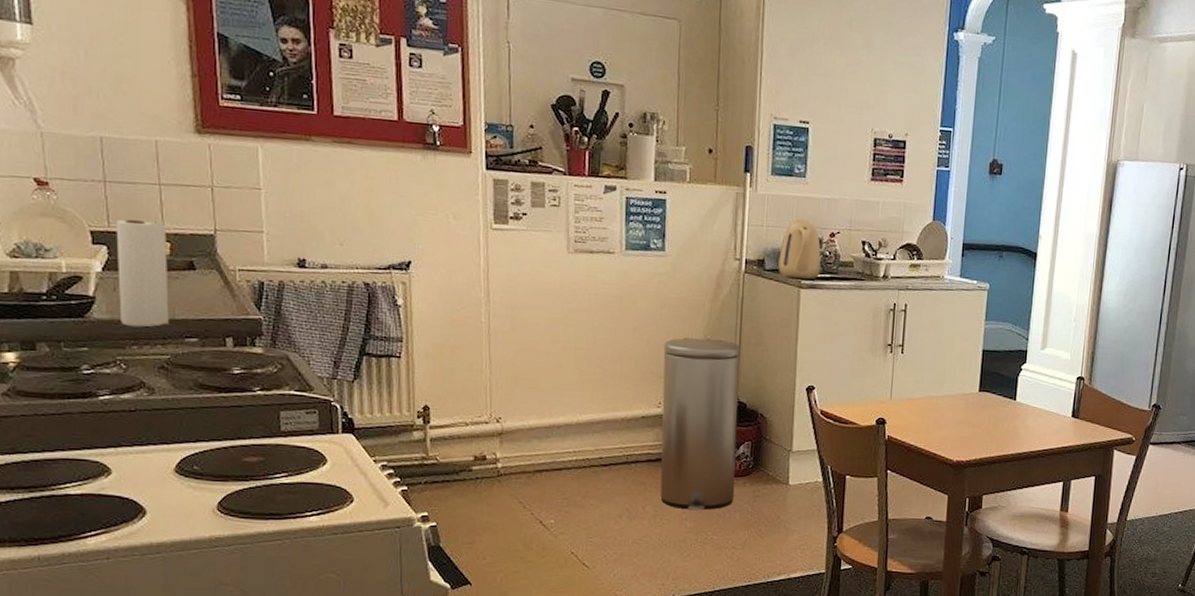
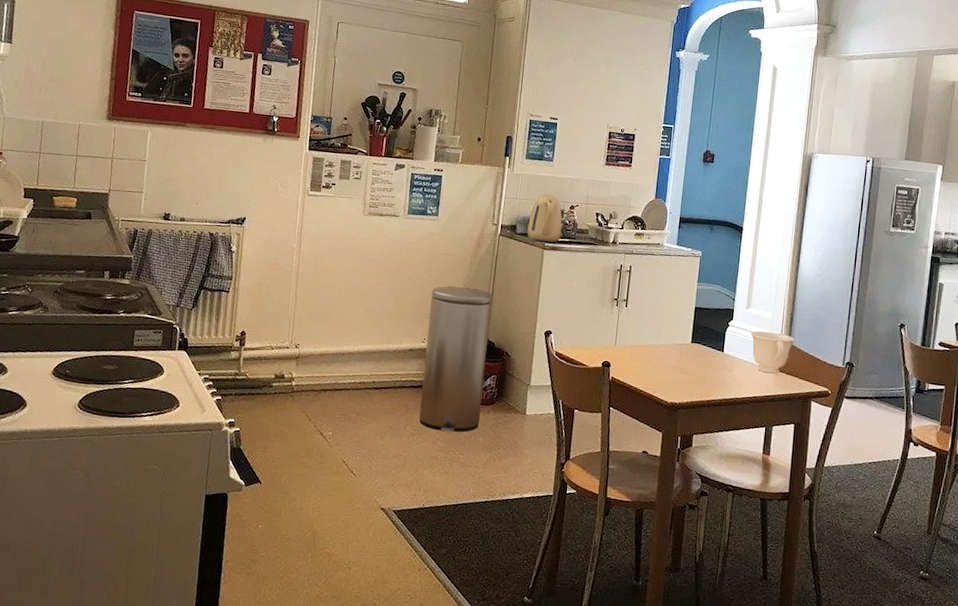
paper towel roll: present [116,219,169,328] -> none [33,180,77,261]
teacup: none [1046,373,1096,422] -> present [750,330,795,374]

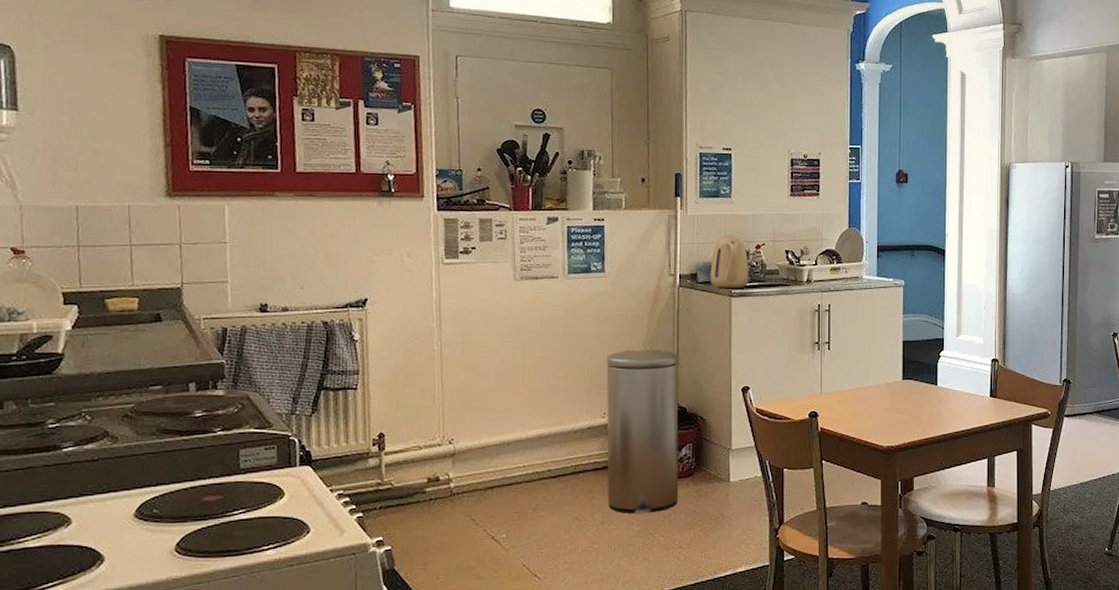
teacup: present [750,330,795,374] -> none [963,357,1010,401]

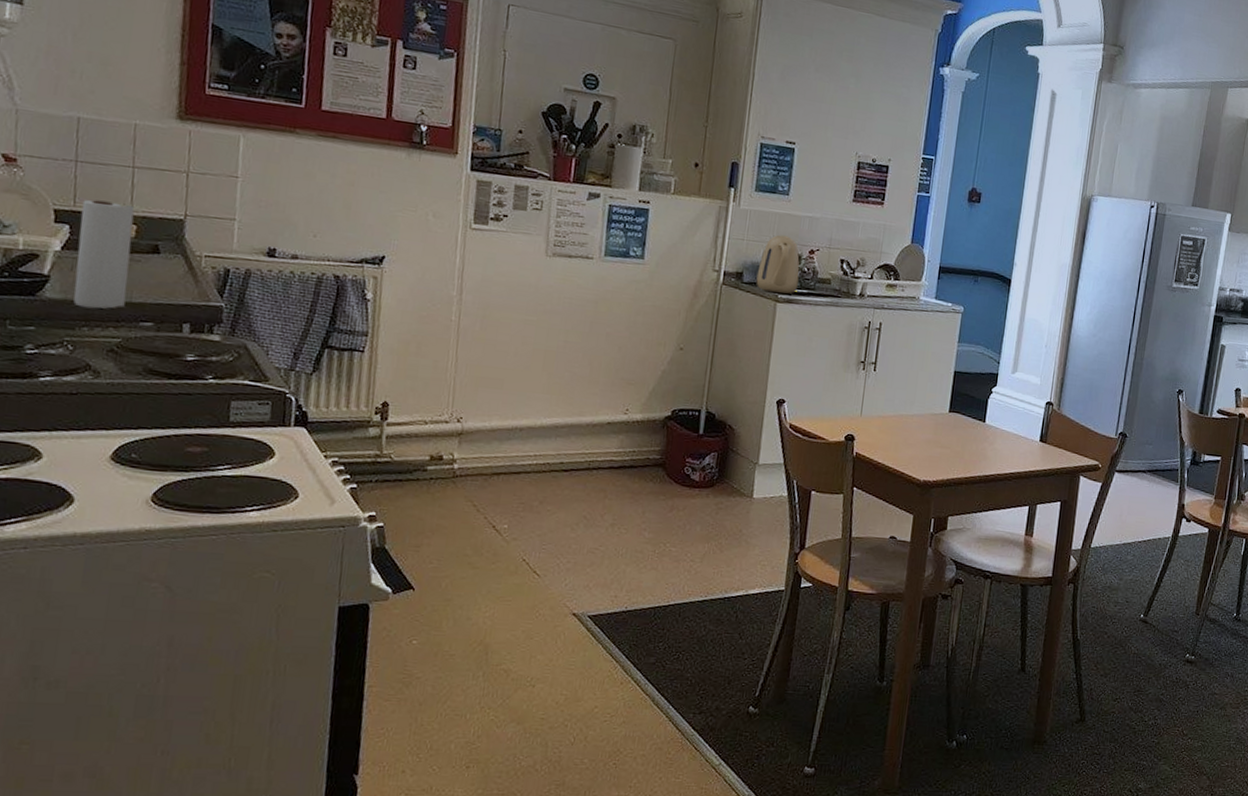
paper towel roll: none [87,279,136,380] -> present [73,199,135,309]
pedal bin: present [606,349,679,514] -> none [620,345,713,521]

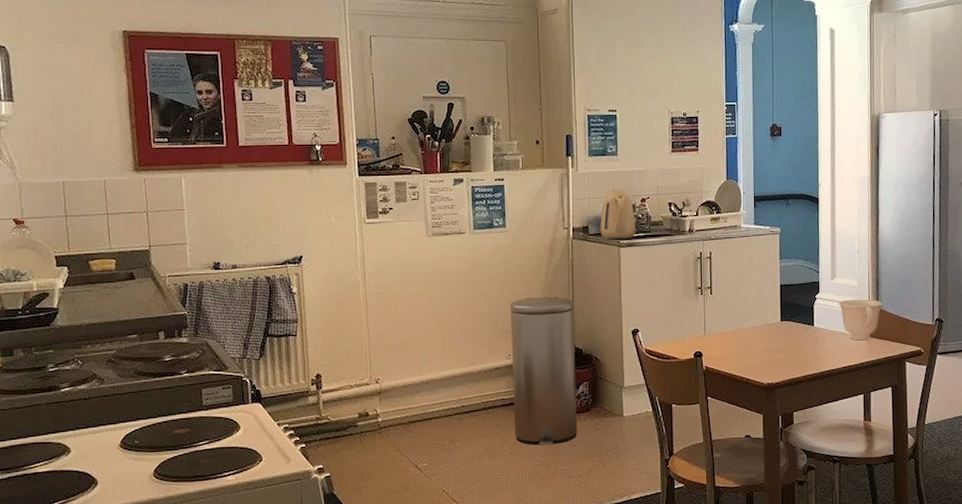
paper towel roll: present [73,199,135,309] -> none [74,244,115,330]
pedal bin: none [620,345,713,521] -> present [510,296,578,446]
teacup: none [1016,398,1065,447] -> present [838,299,883,341]

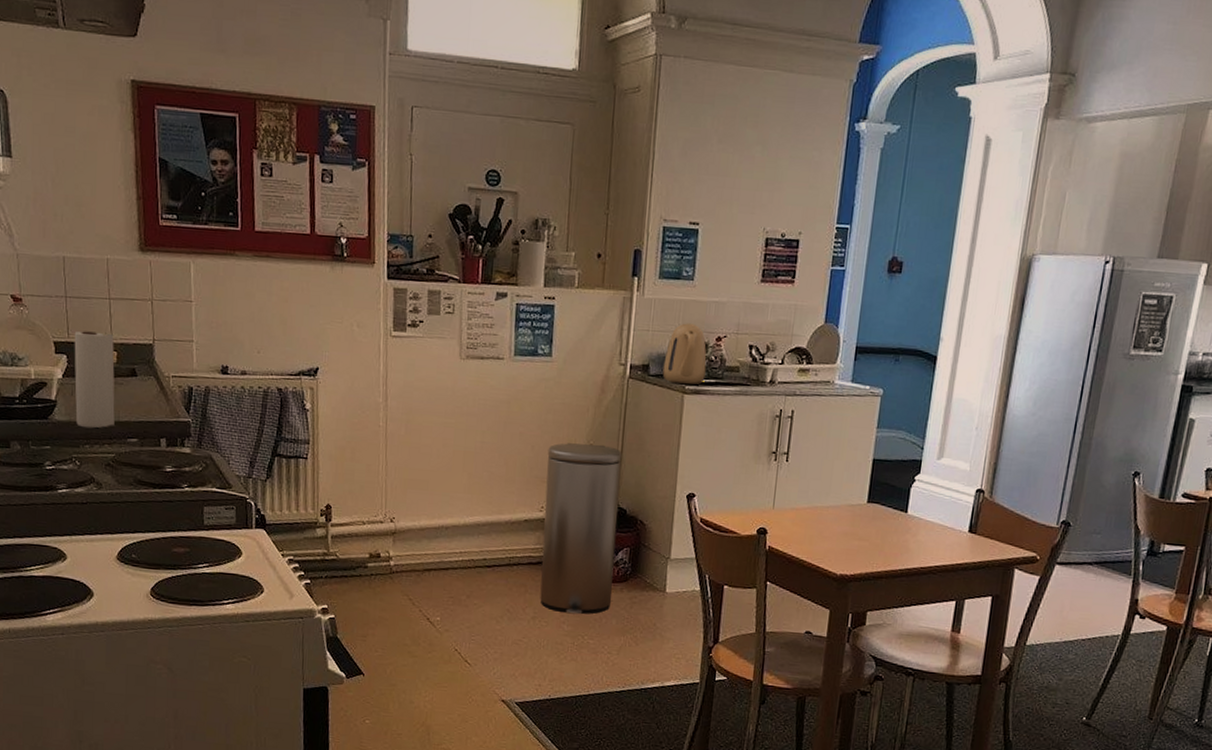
paper towel roll: none [74,244,115,330] -> present [74,331,115,429]
teacup: present [838,299,883,341] -> none [942,485,998,538]

